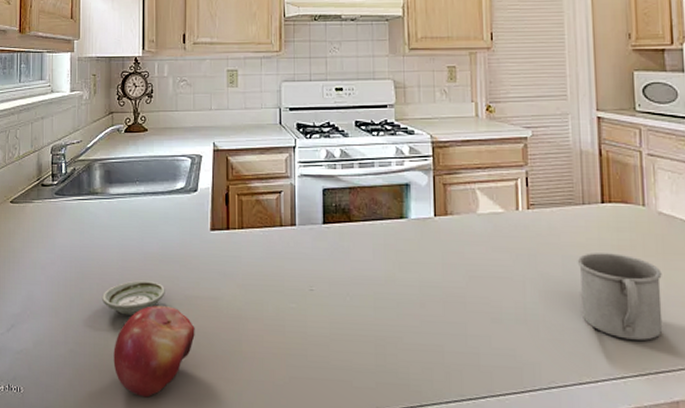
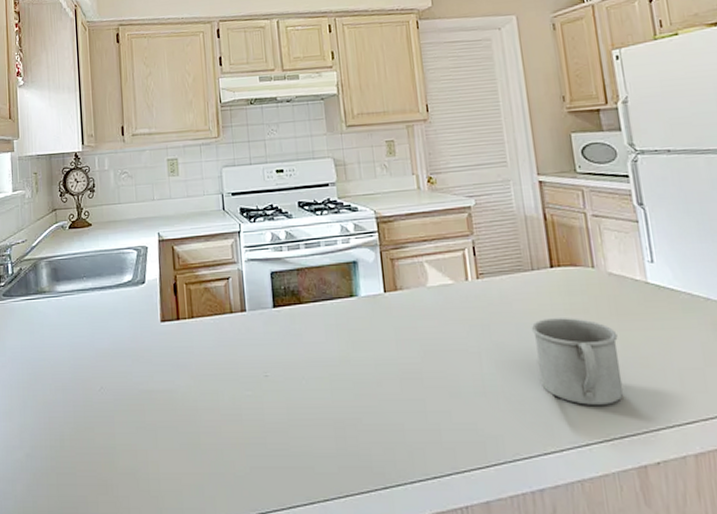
saucer: present [102,280,165,316] -> none [56,378,119,415]
fruit: present [113,306,195,398] -> none [70,402,152,498]

